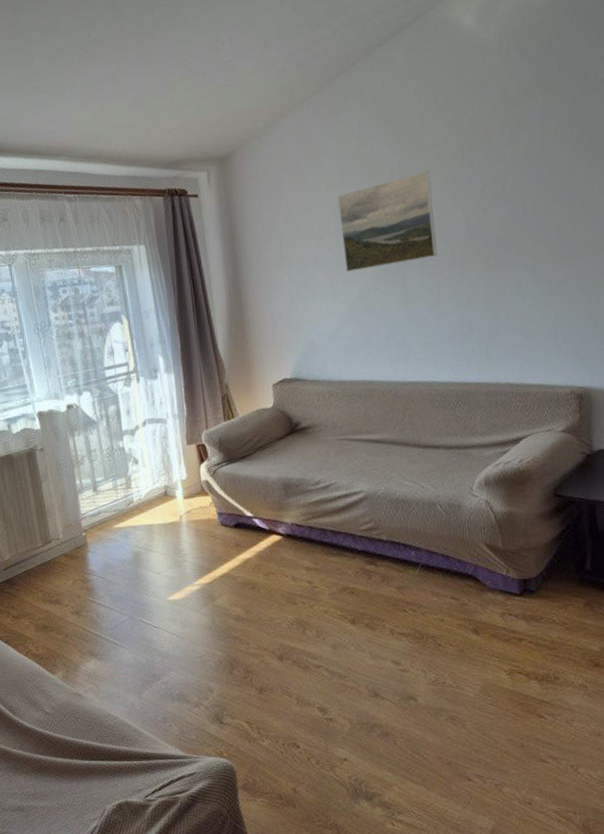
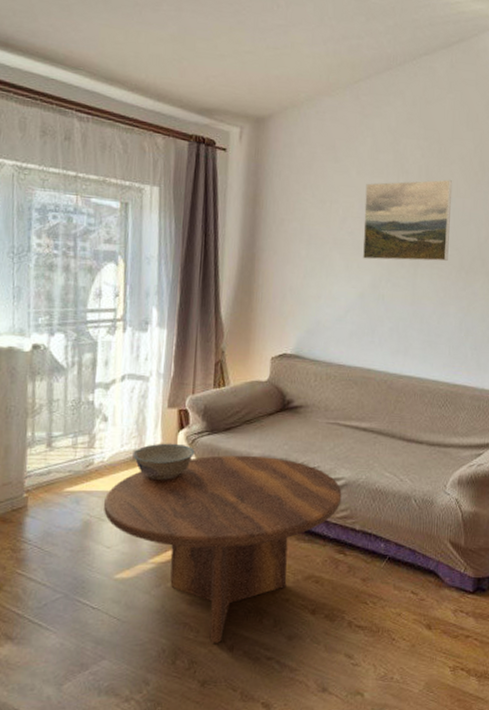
coffee table: none [147,478,364,654] -> present [103,455,342,643]
ceramic bowl: none [164,475,218,511] -> present [133,443,195,480]

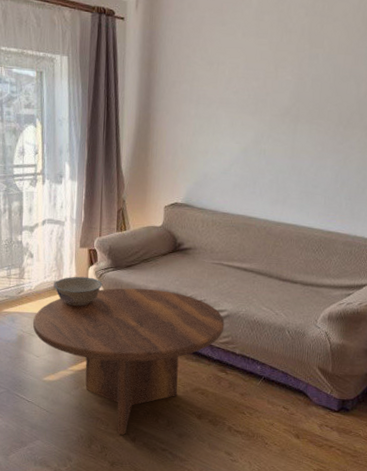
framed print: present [362,179,452,262] -> none [246,37,334,117]

